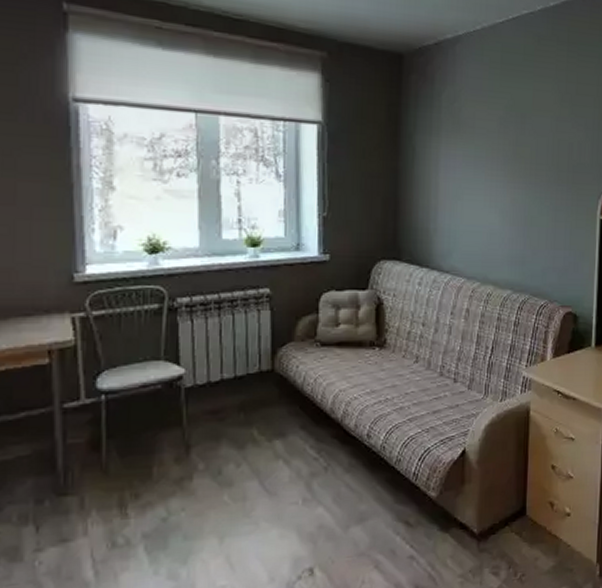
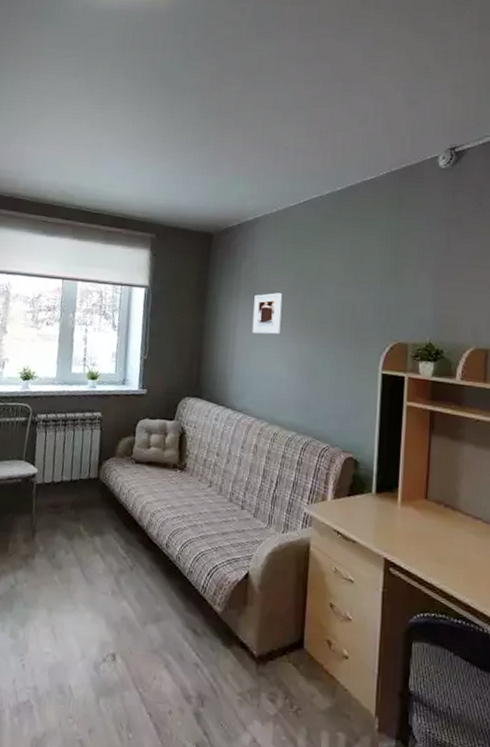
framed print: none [457,129,492,180] -> present [252,293,283,335]

